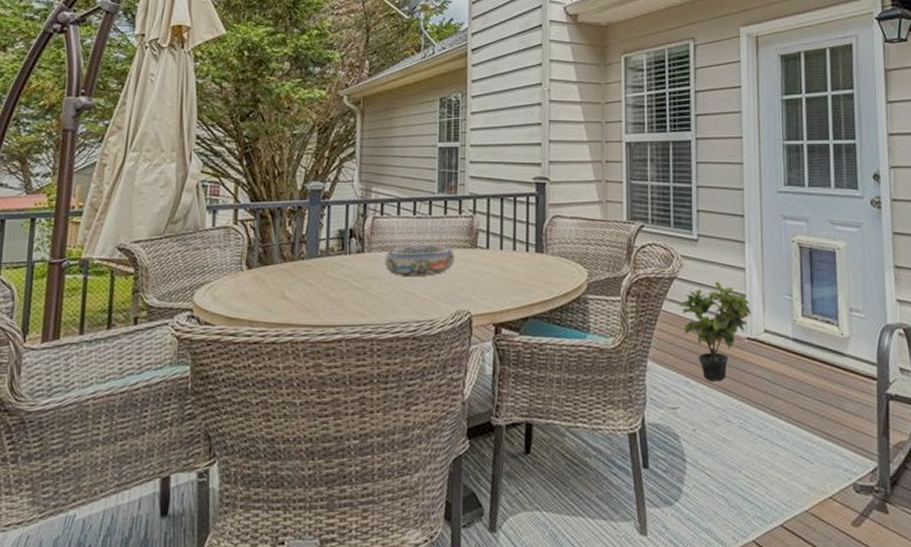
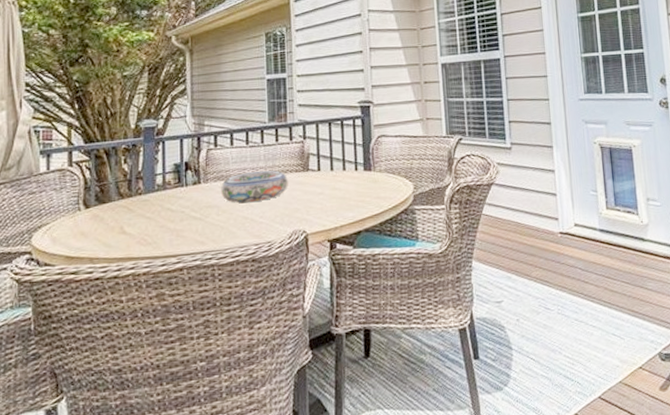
potted plant: present [679,281,751,381] -> none [498,184,562,275]

